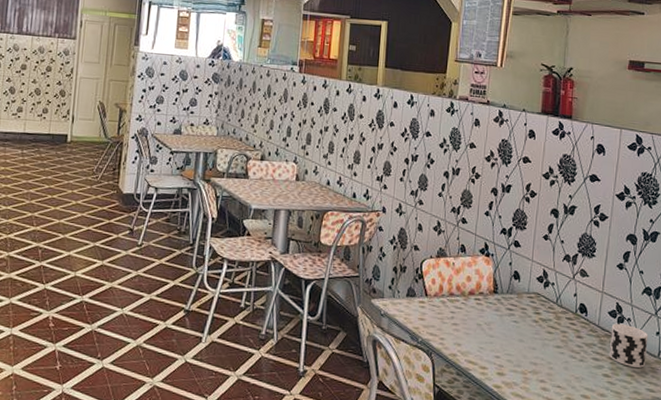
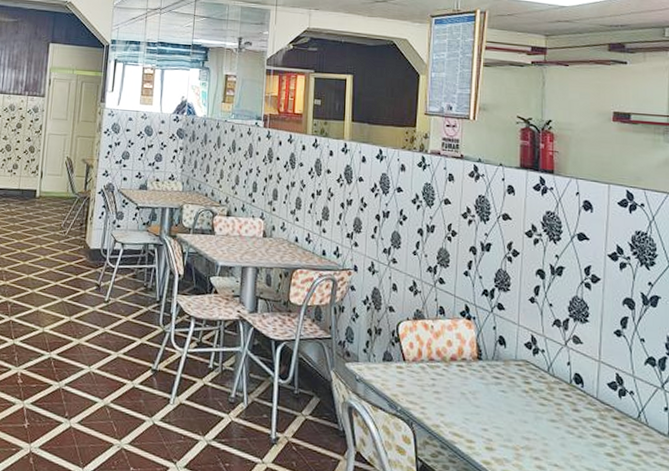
cup: present [608,323,649,368] -> none [611,396,656,447]

